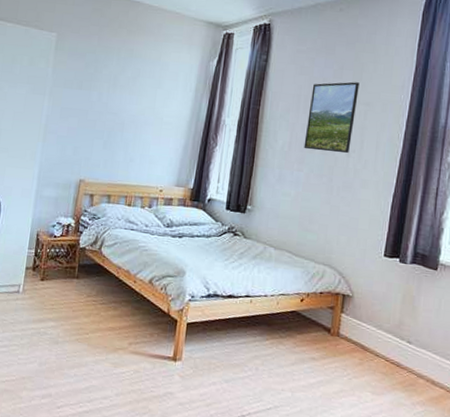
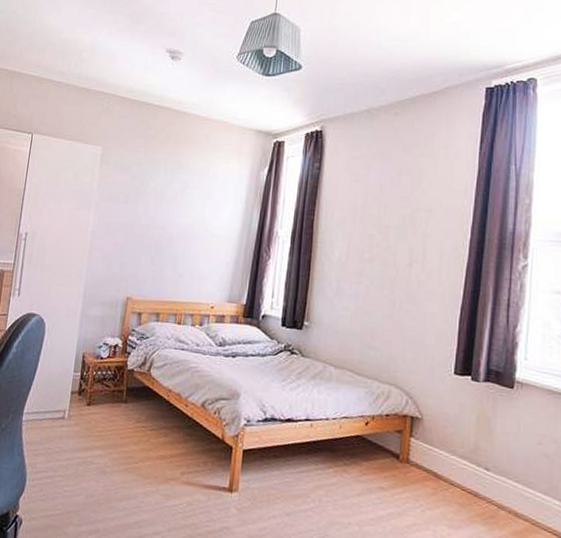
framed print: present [304,82,359,154] -> none [362,188,419,264]

